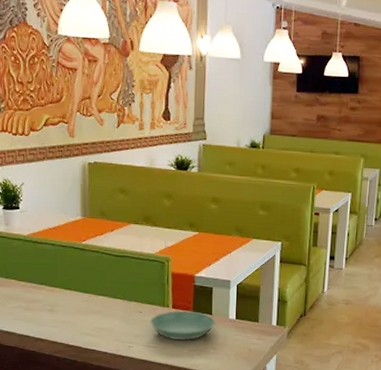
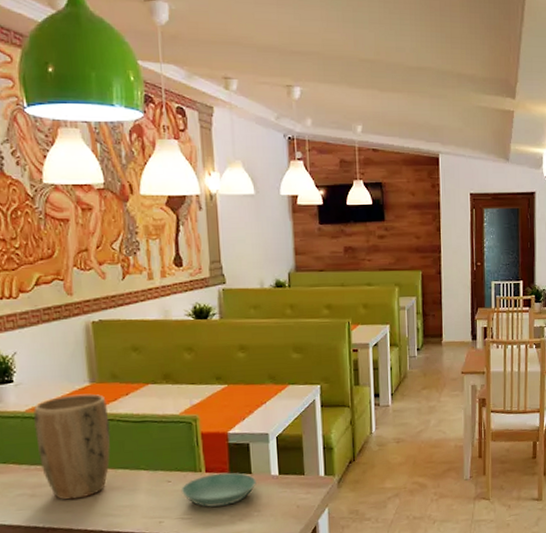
plant pot: none [32,225,95,317] -> present [33,393,111,500]

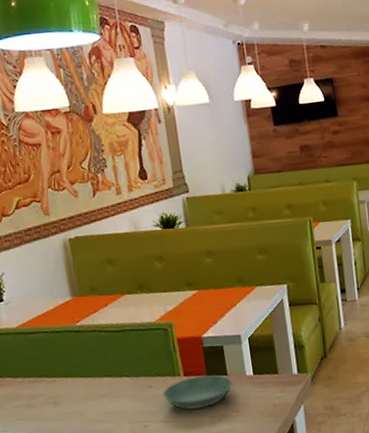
plant pot: present [33,393,111,500] -> none [23,307,95,409]

